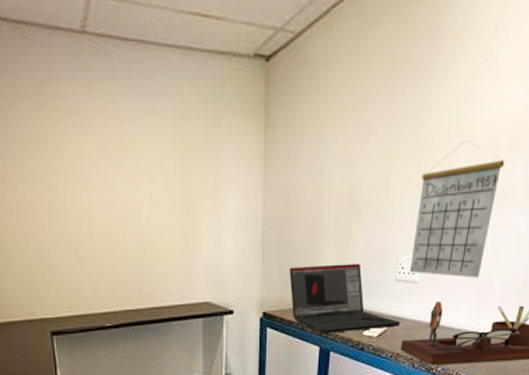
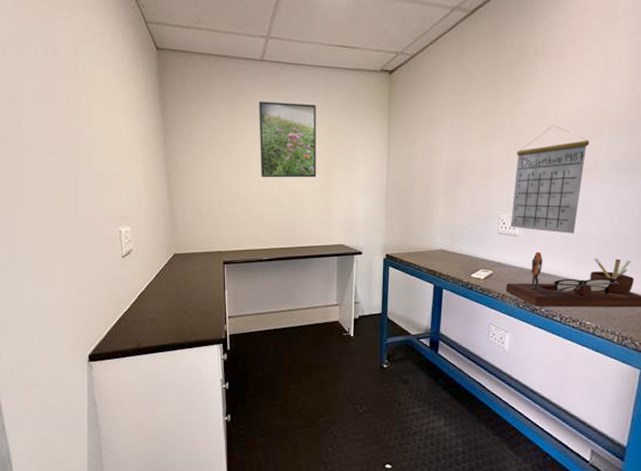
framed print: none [83,97,172,214] -> present [259,101,317,178]
laptop: present [289,263,401,334] -> none [407,219,505,274]

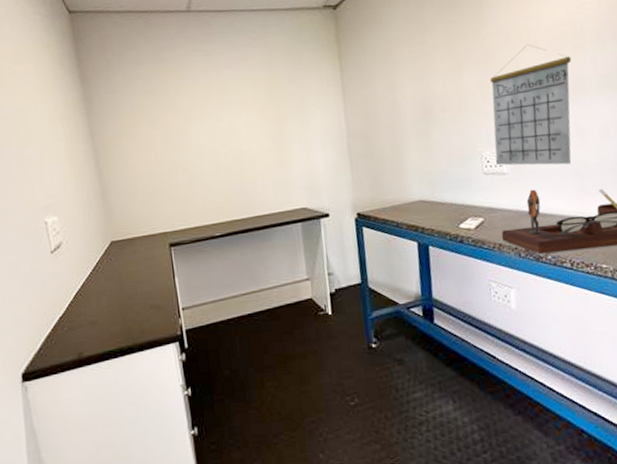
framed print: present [259,101,317,178] -> none [190,53,266,142]

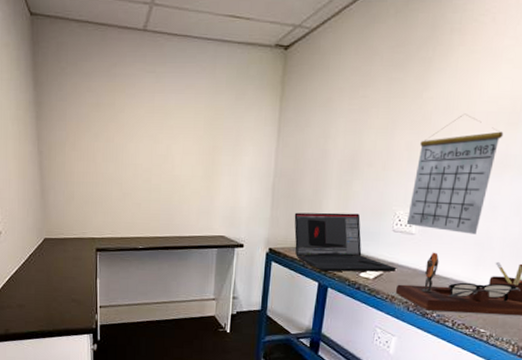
laptop: none [376,161,497,229] -> present [294,212,397,272]

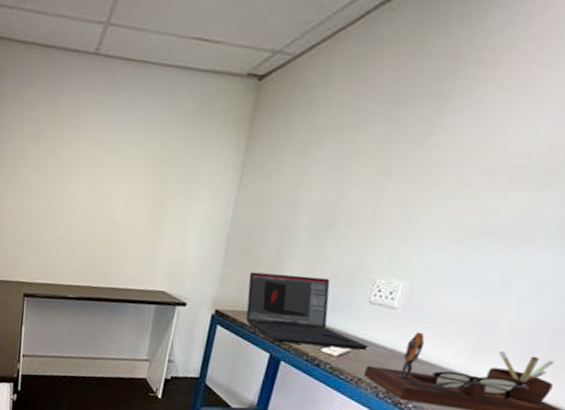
calendar: present [407,113,504,235] -> none [388,166,533,316]

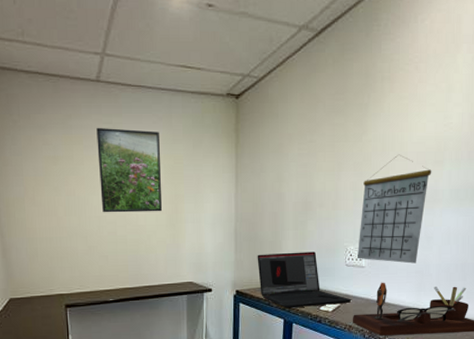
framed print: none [78,106,156,208] -> present [96,127,163,213]
calendar: none [388,166,533,316] -> present [358,154,432,264]

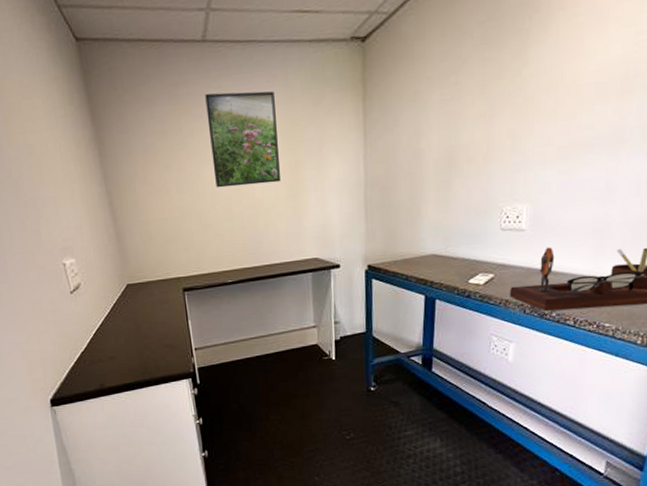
laptop: present [257,251,352,309] -> none [391,215,509,283]
calendar: present [358,154,432,264] -> none [516,88,617,223]

